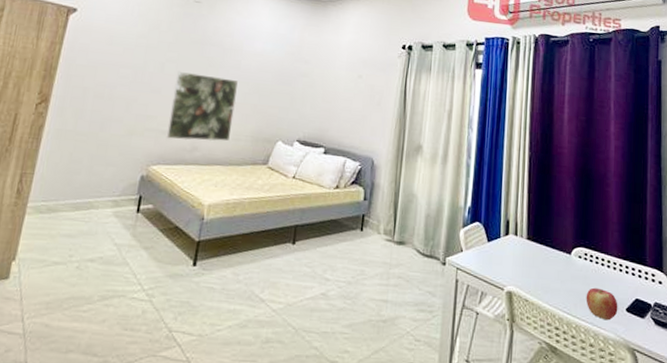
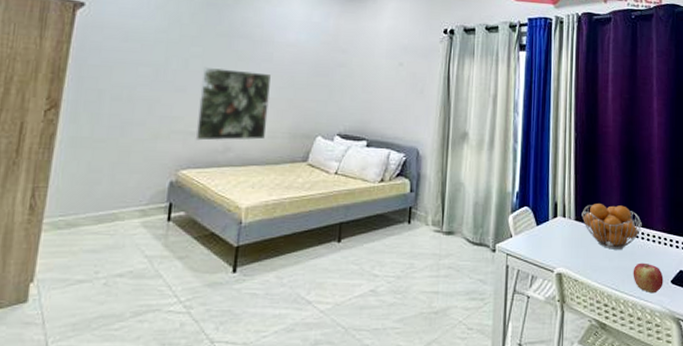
fruit basket: none [534,224,596,273] -> present [581,204,642,249]

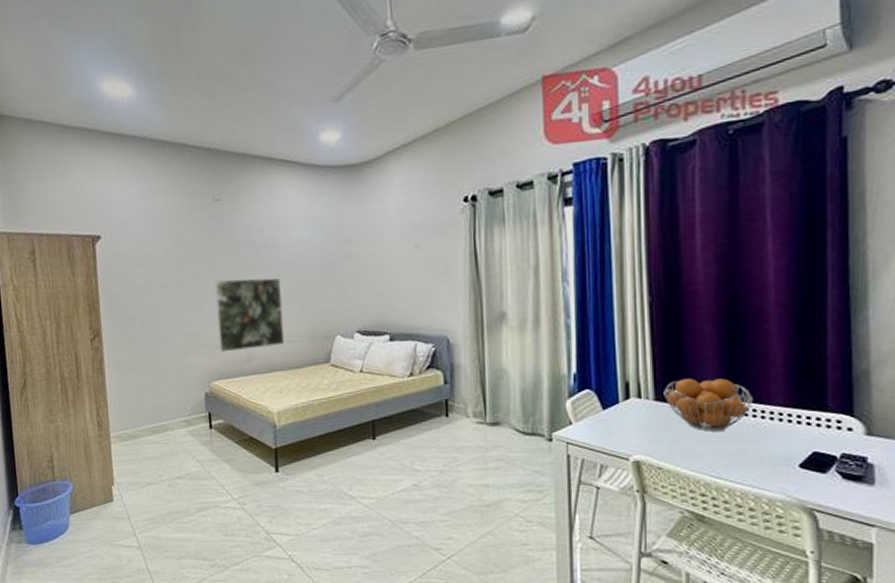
apple: present [633,262,664,294] -> none [741,444,788,481]

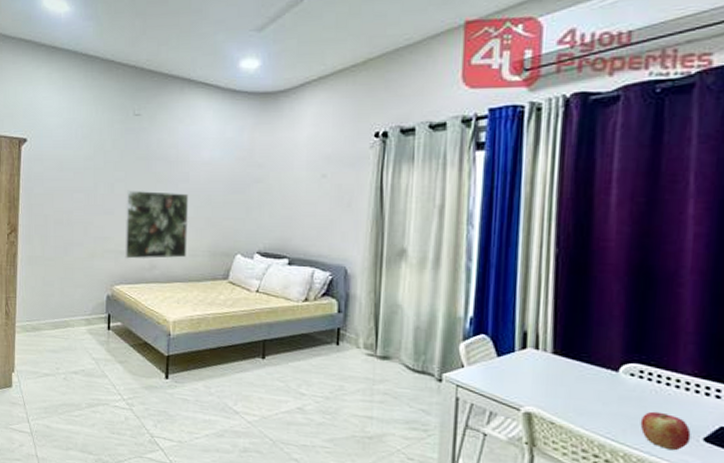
fruit basket: present [663,378,753,432] -> none [562,335,659,393]
apple: none [741,444,788,481] -> present [640,411,691,451]

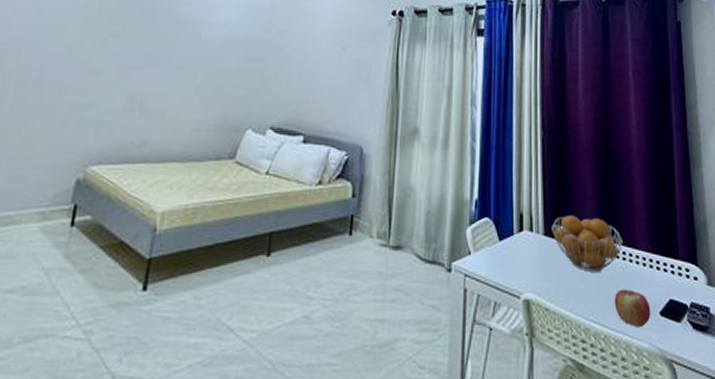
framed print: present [125,190,188,259] -> none [108,47,197,133]
fruit basket: none [562,335,659,393] -> present [551,216,623,272]

